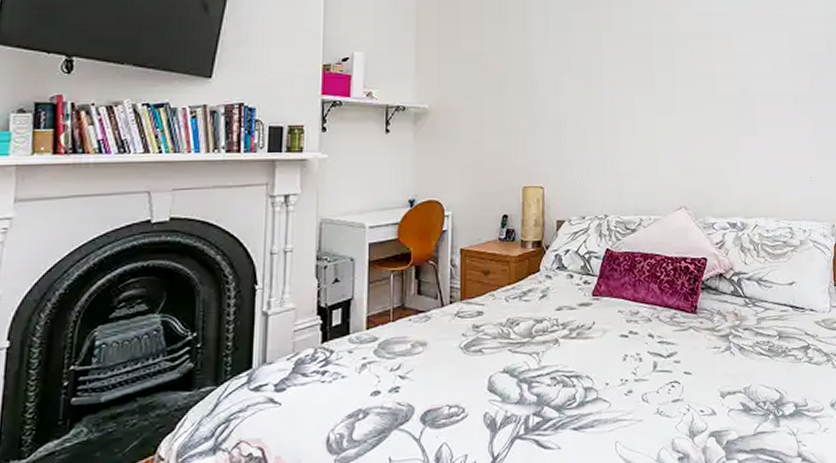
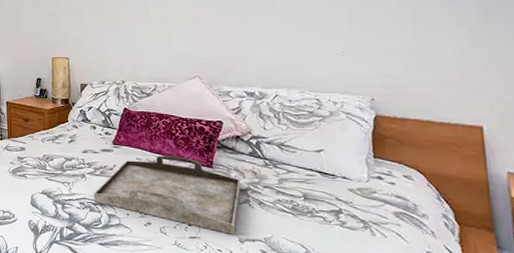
serving tray: none [568,303,723,390] -> present [93,155,241,235]

